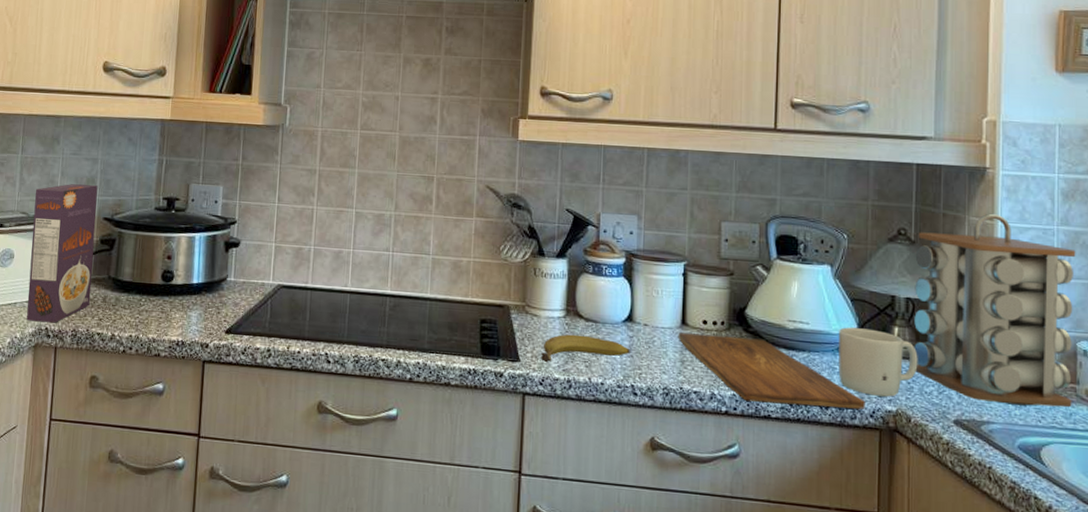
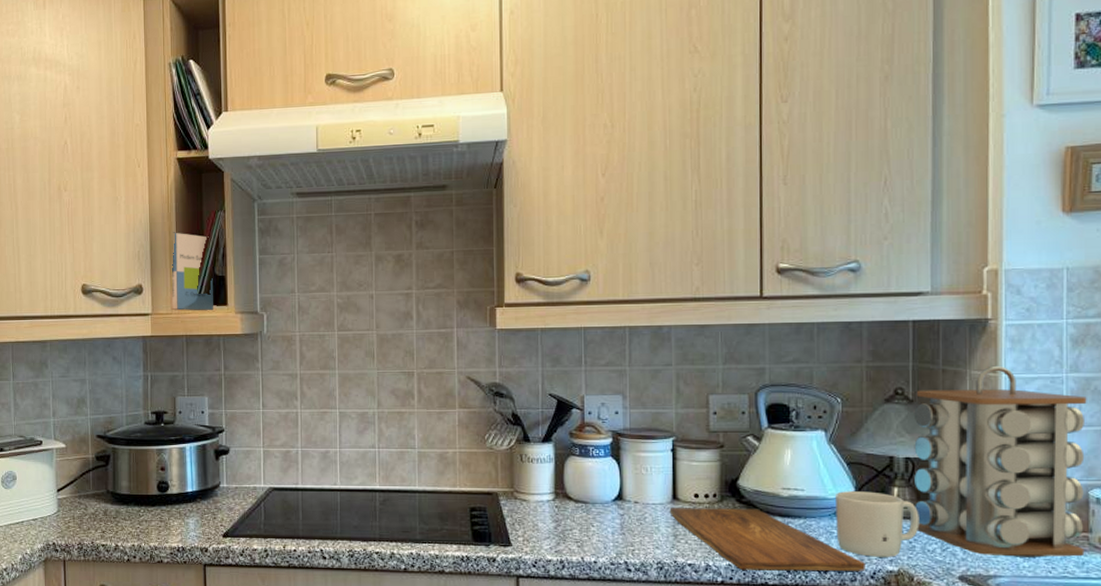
cereal box: present [26,184,98,323] -> none [29,405,92,538]
book: none [193,18,239,99] -> present [170,233,213,311]
fruit: present [541,334,630,363] -> none [532,516,622,546]

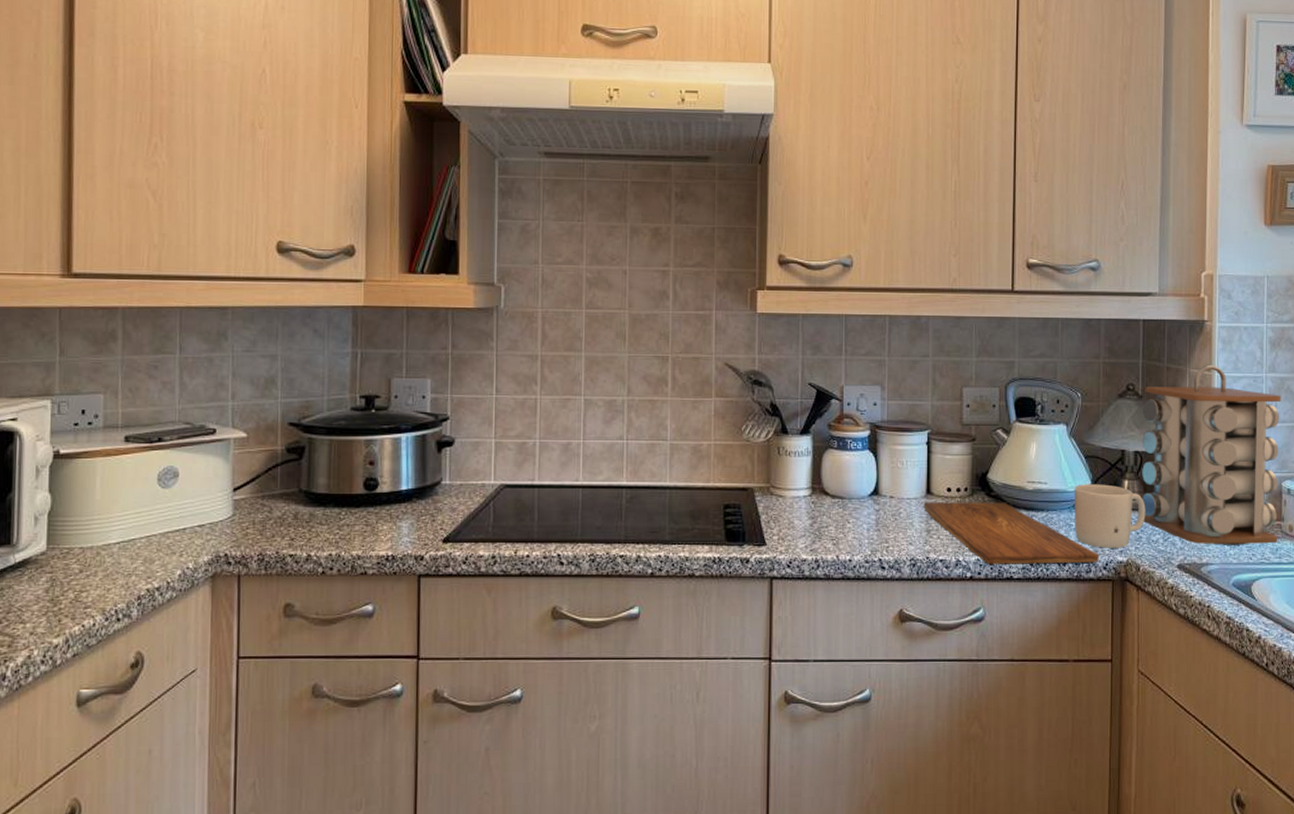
book: present [170,233,213,311] -> none [389,188,442,280]

